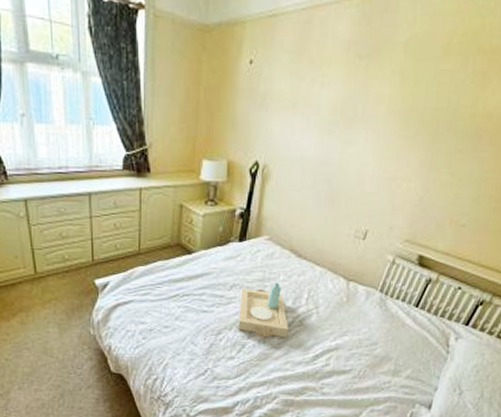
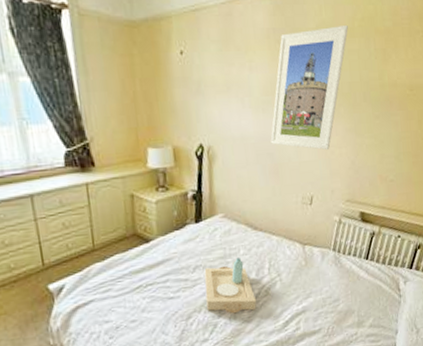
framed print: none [331,40,445,182] -> present [270,24,348,150]

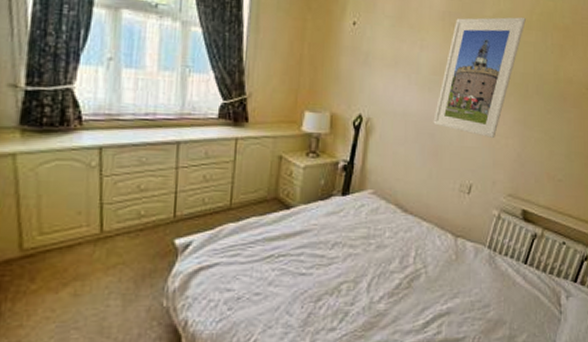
serving tray: present [204,258,256,314] -> none [340,240,396,303]

